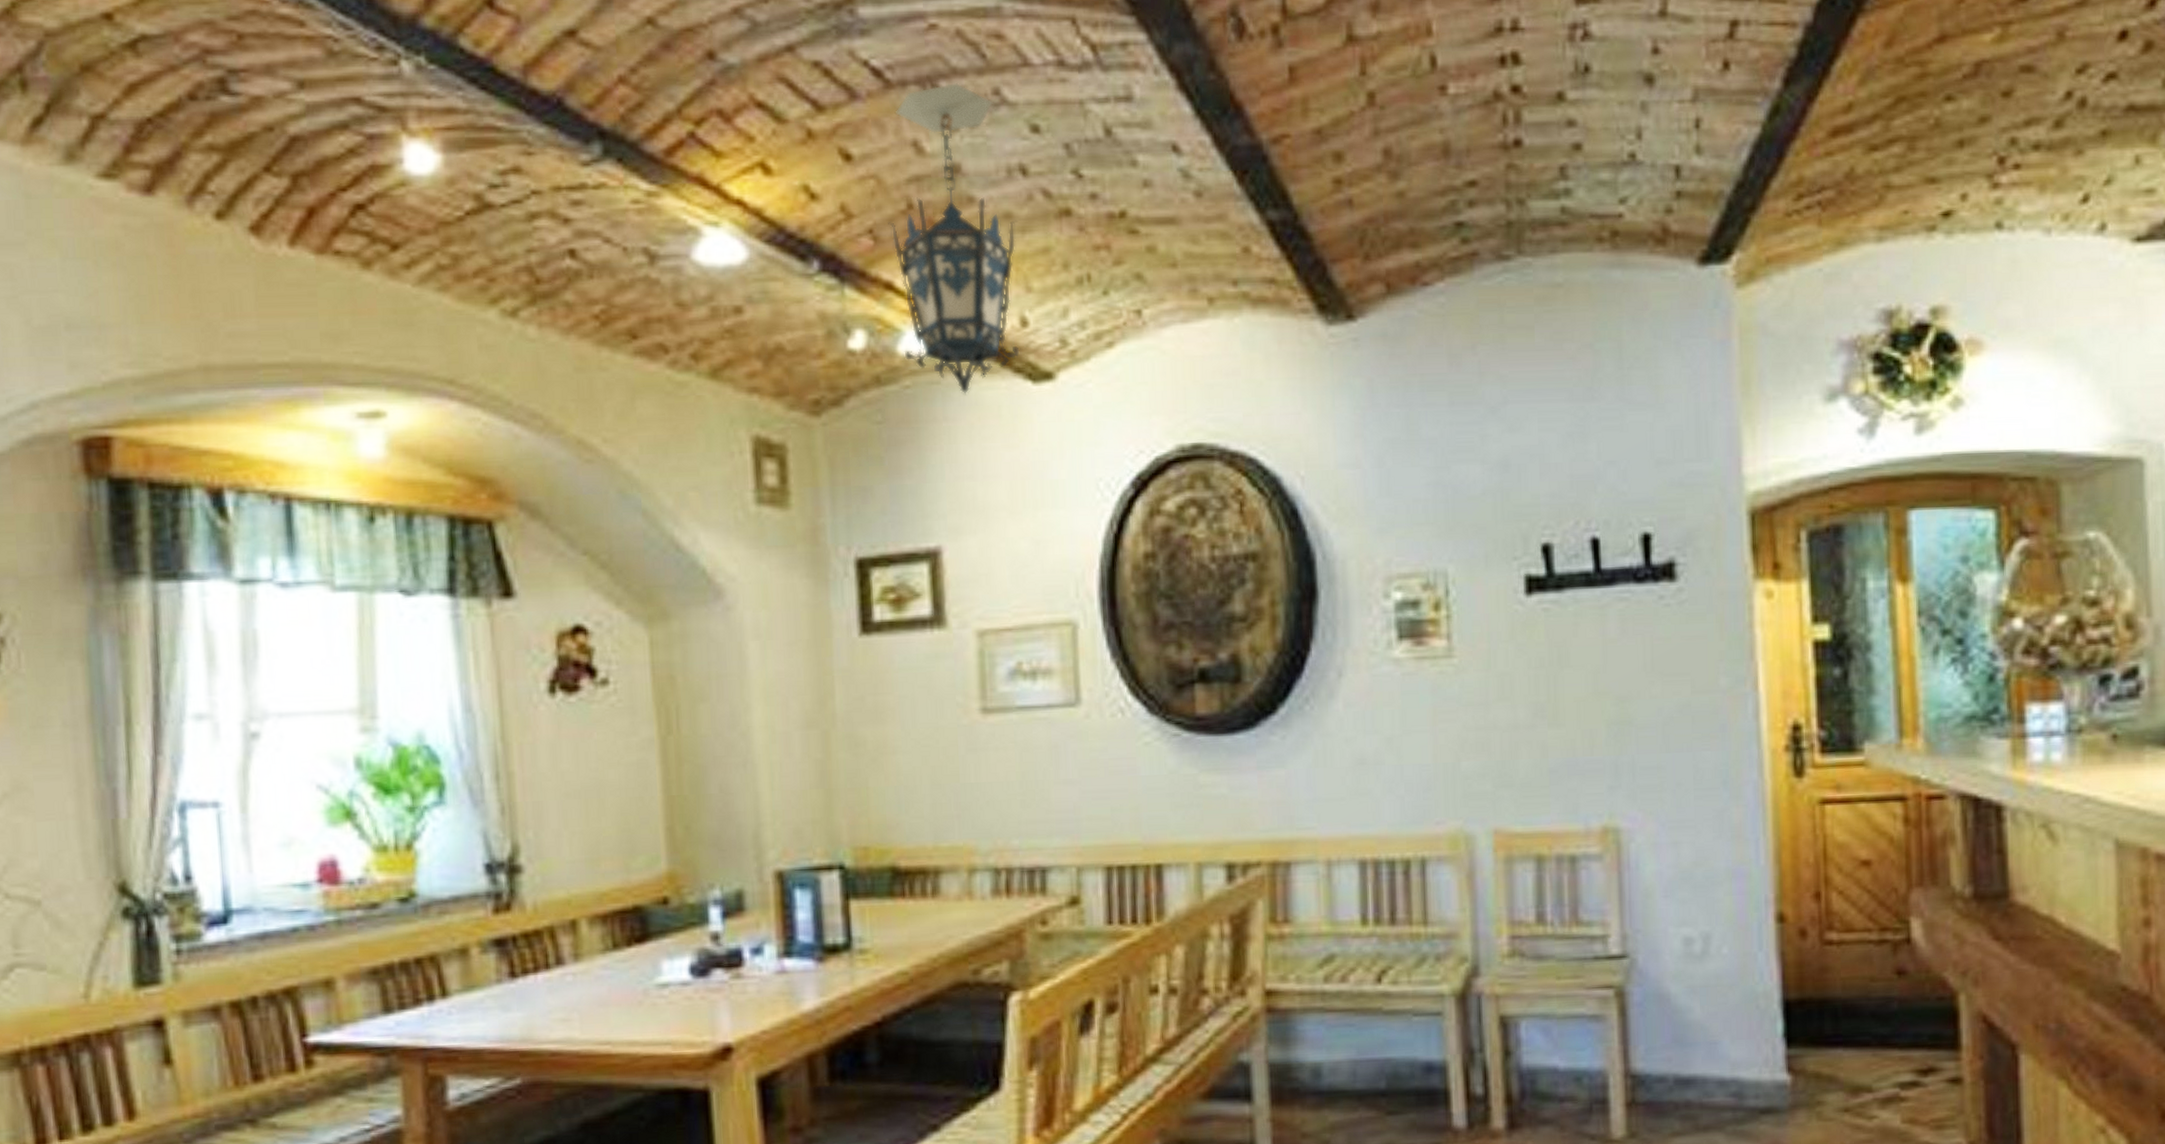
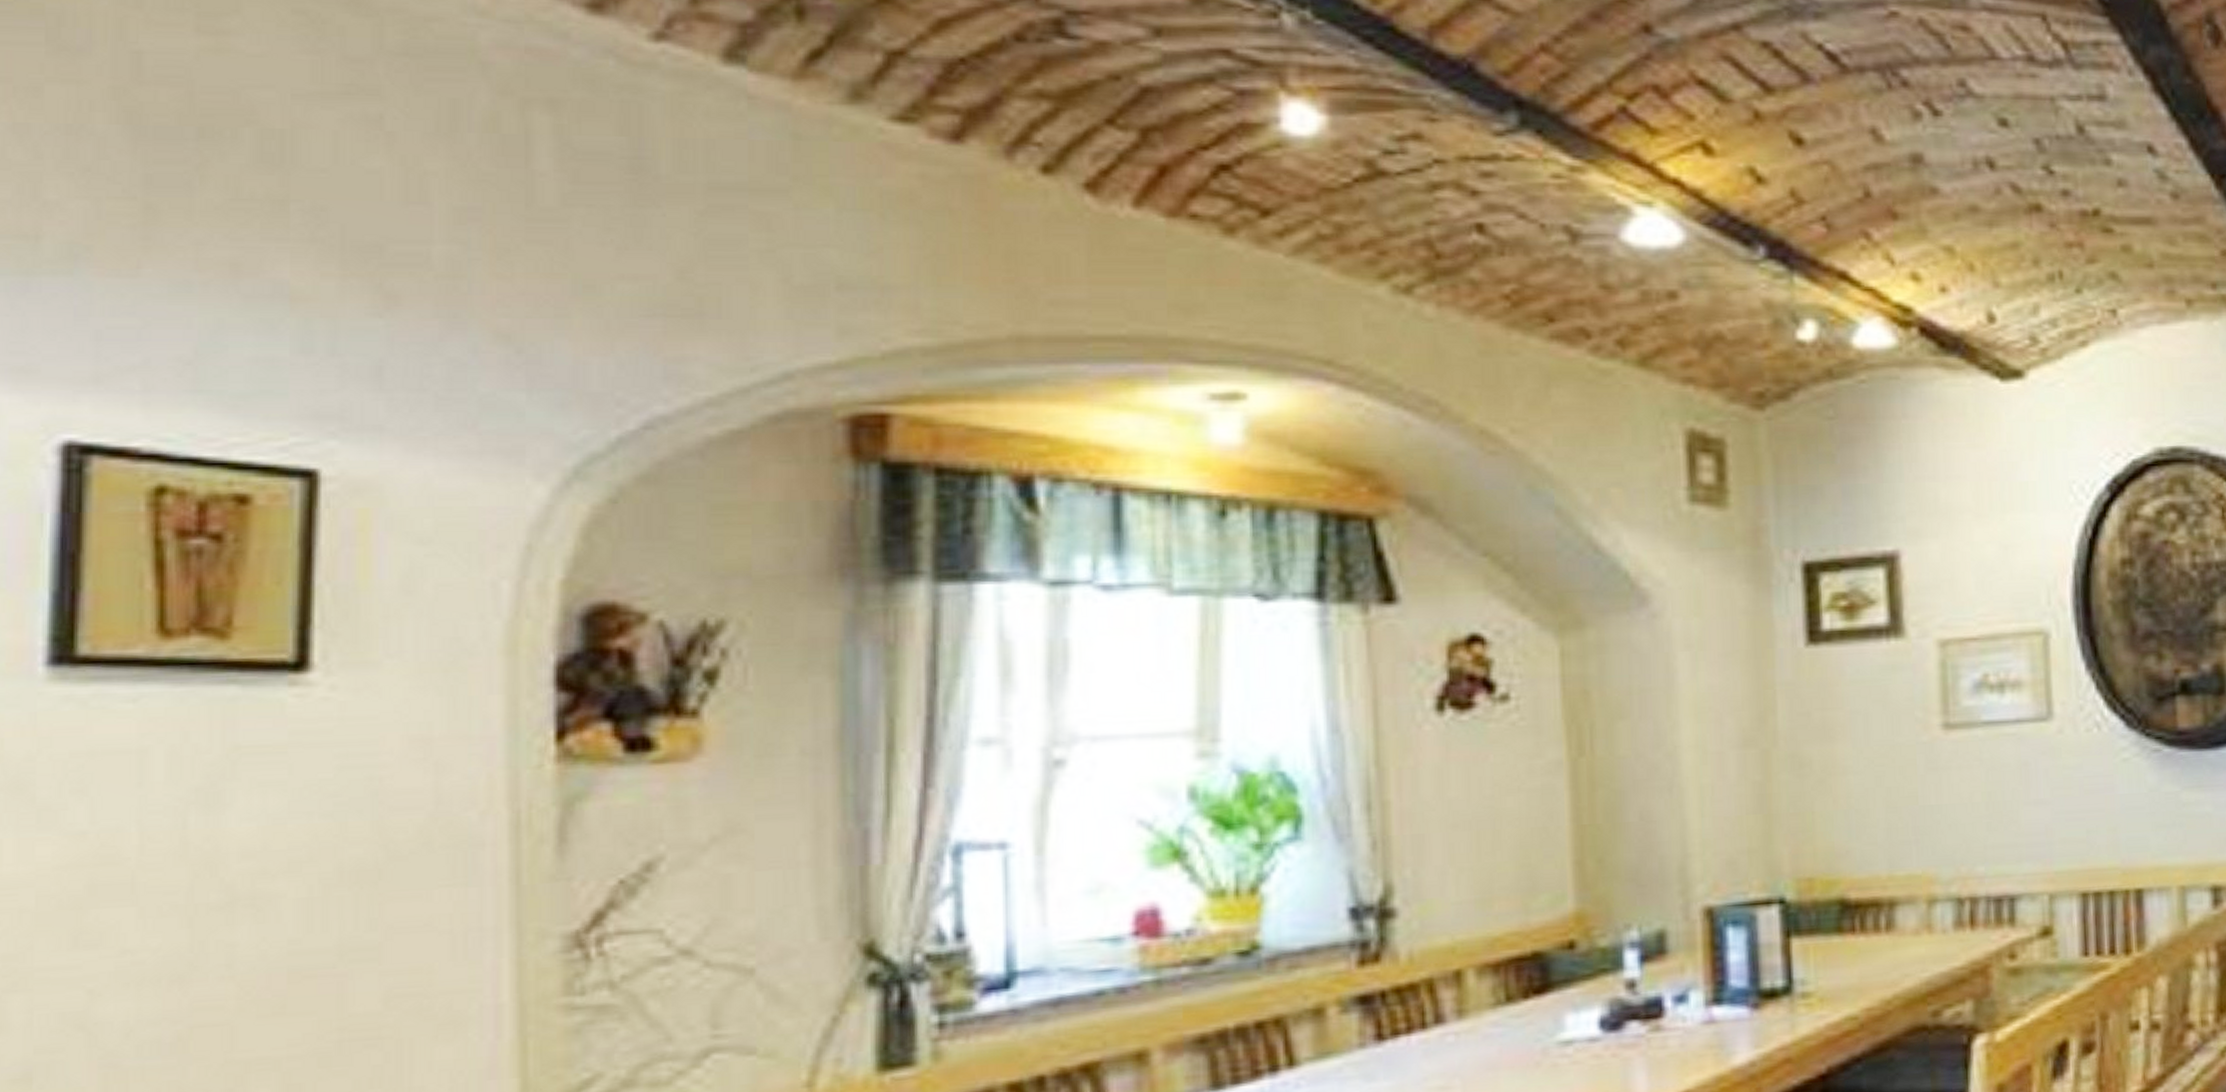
hanging lantern: present [888,82,1020,396] -> none [1843,71,1986,392]

